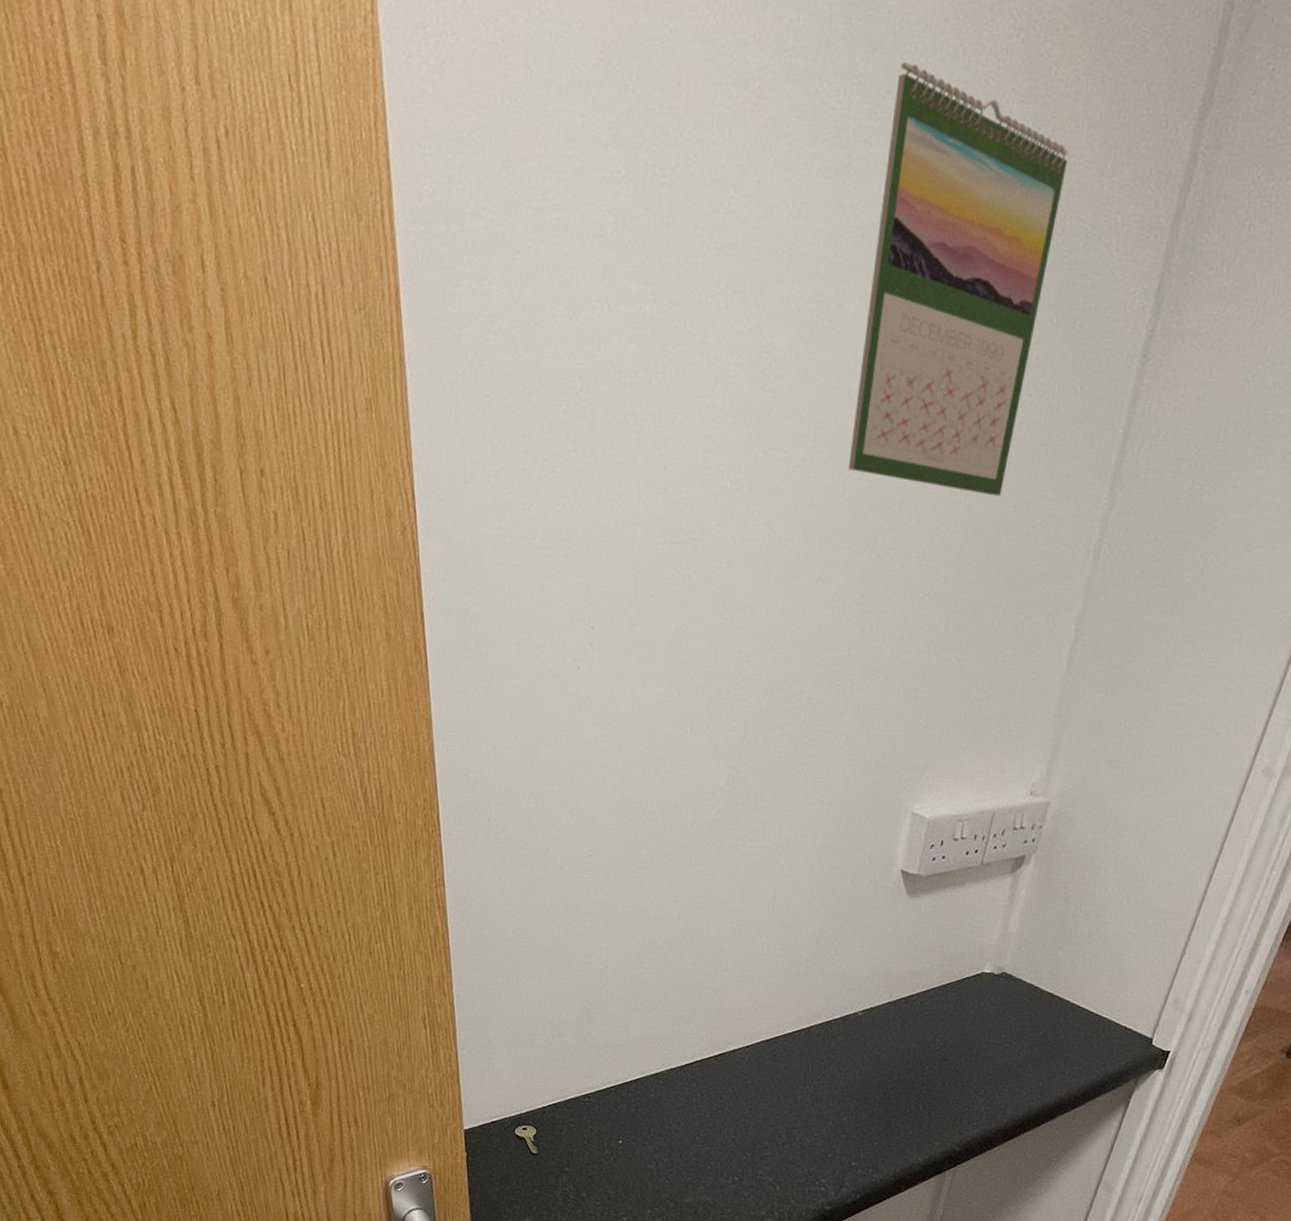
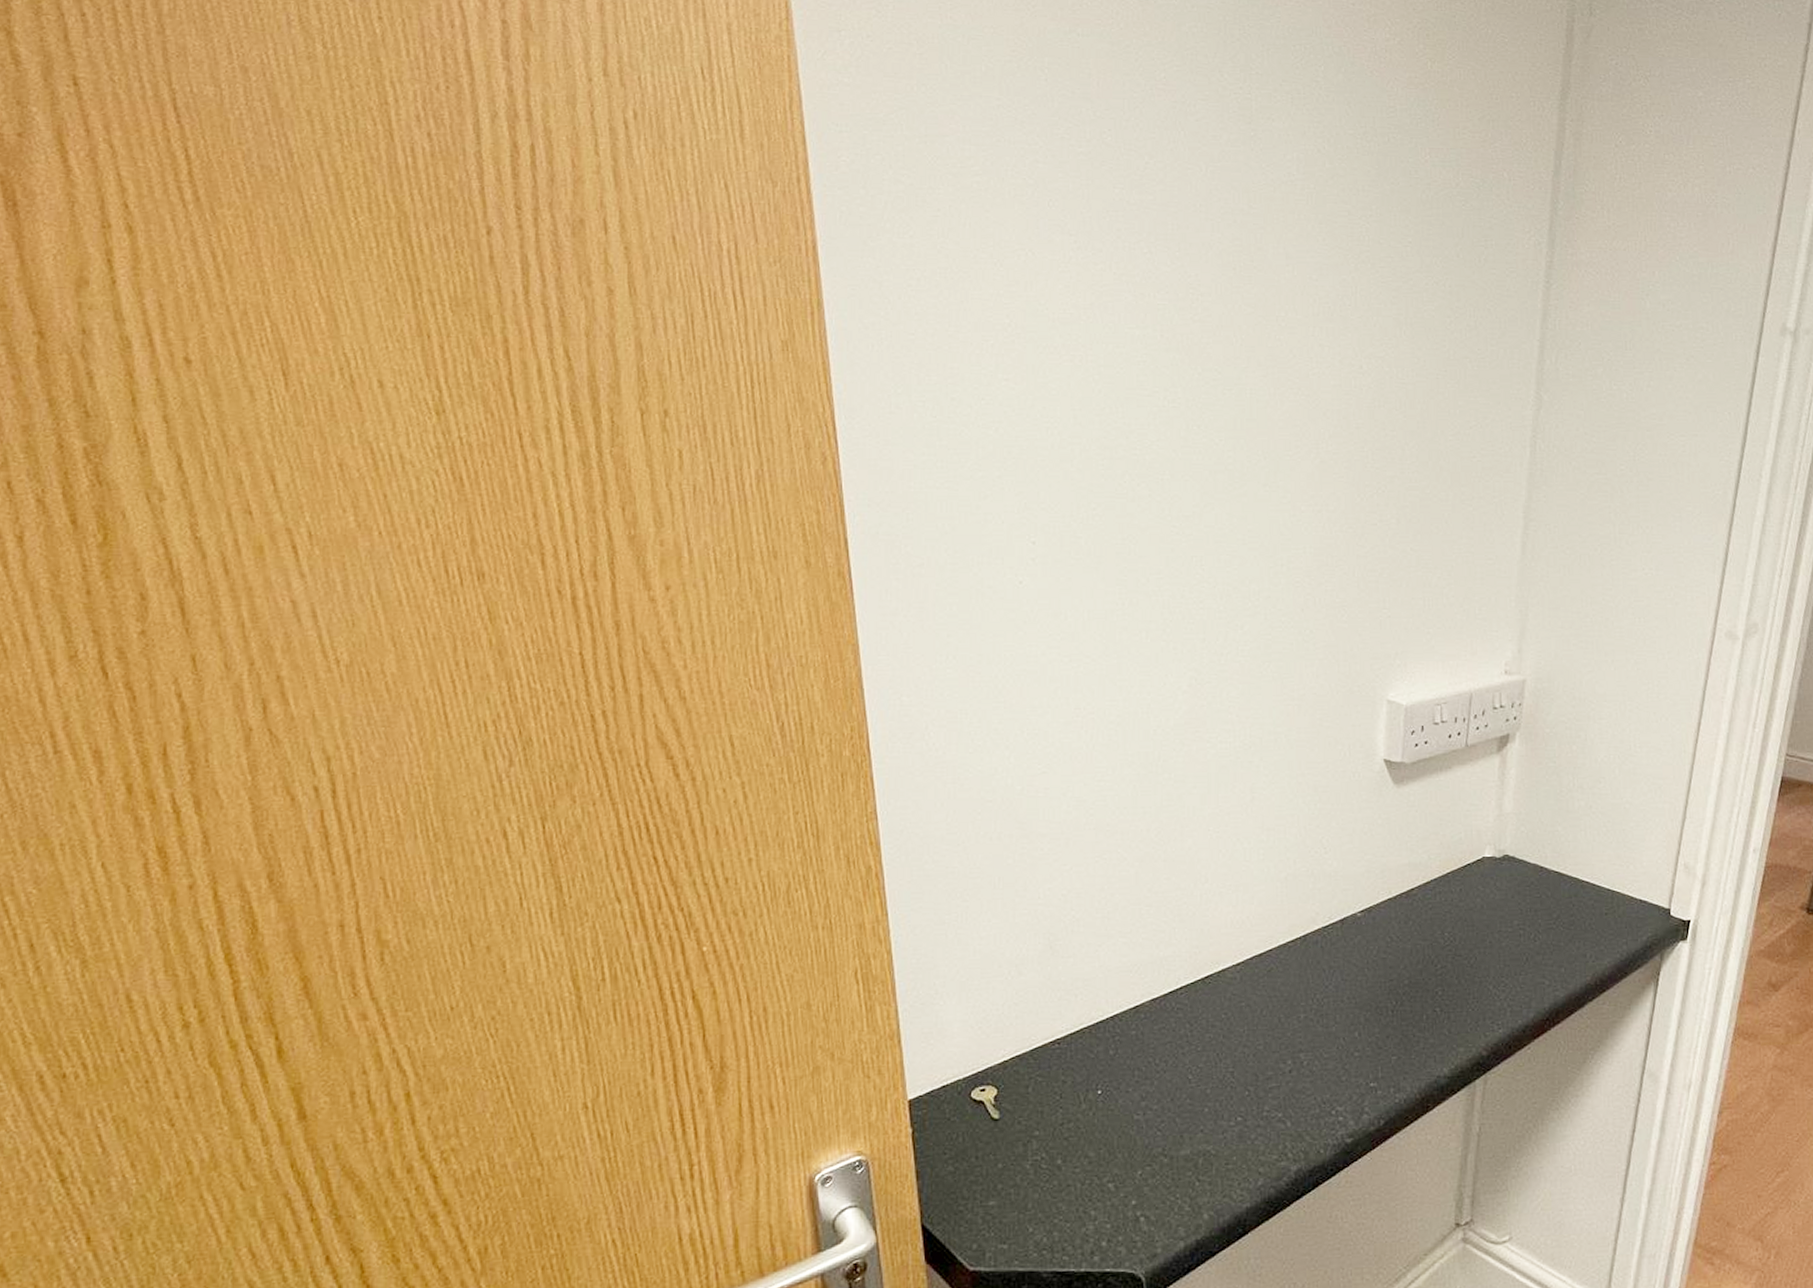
calendar: present [849,62,1068,497] -> none [1283,59,1452,403]

